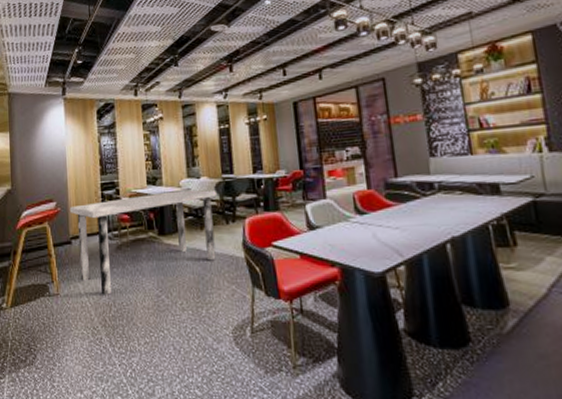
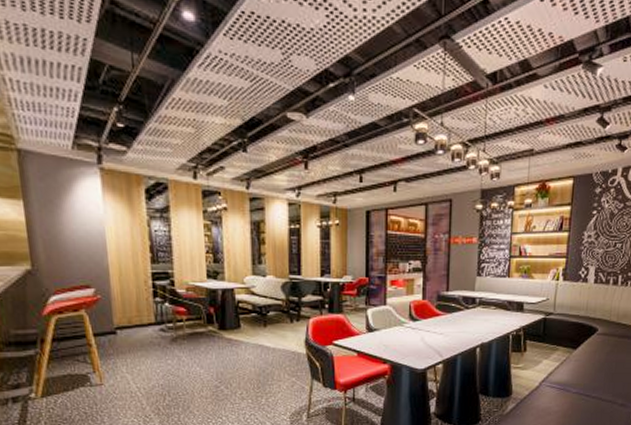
dining table: present [69,189,216,295] -> none [112,286,282,386]

